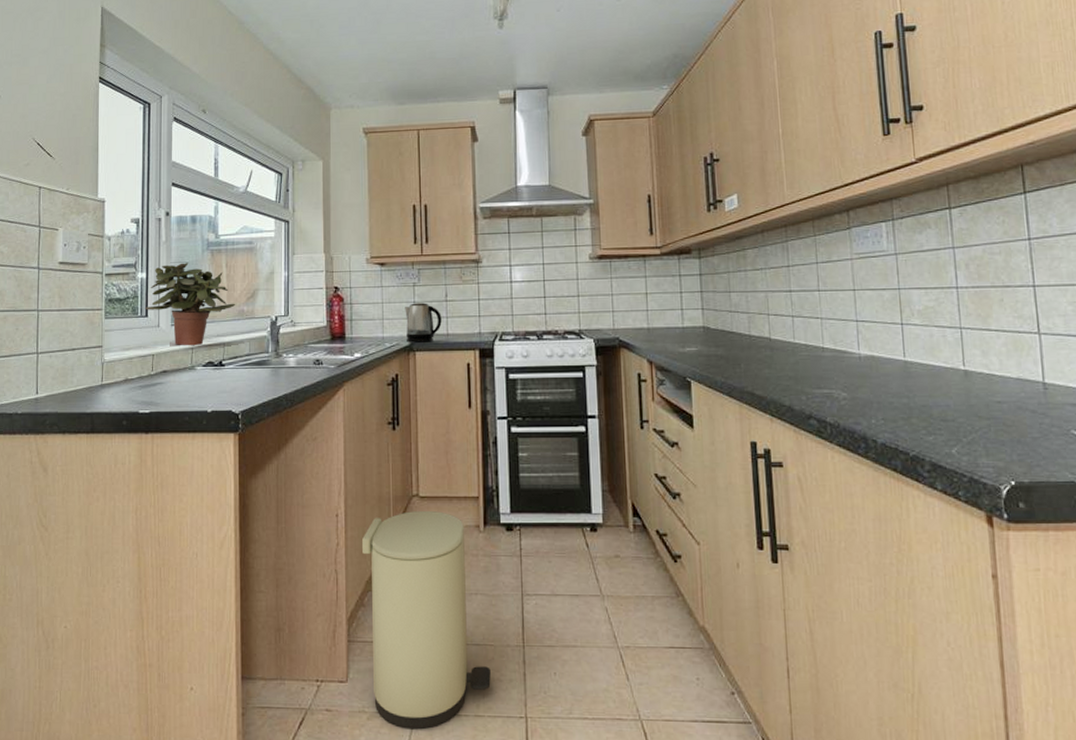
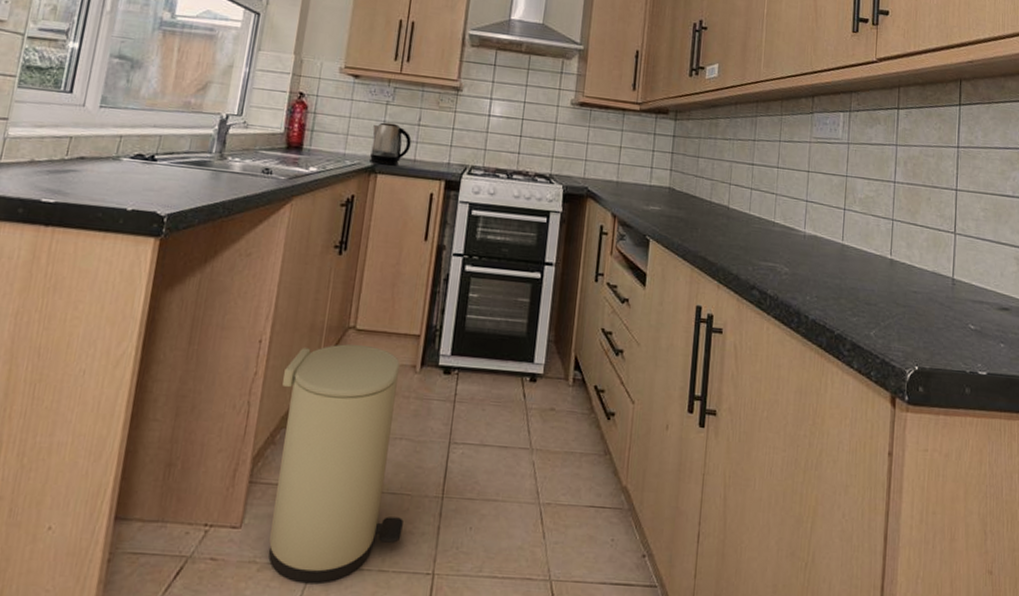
potted plant: present [144,263,236,346] -> none [70,38,183,134]

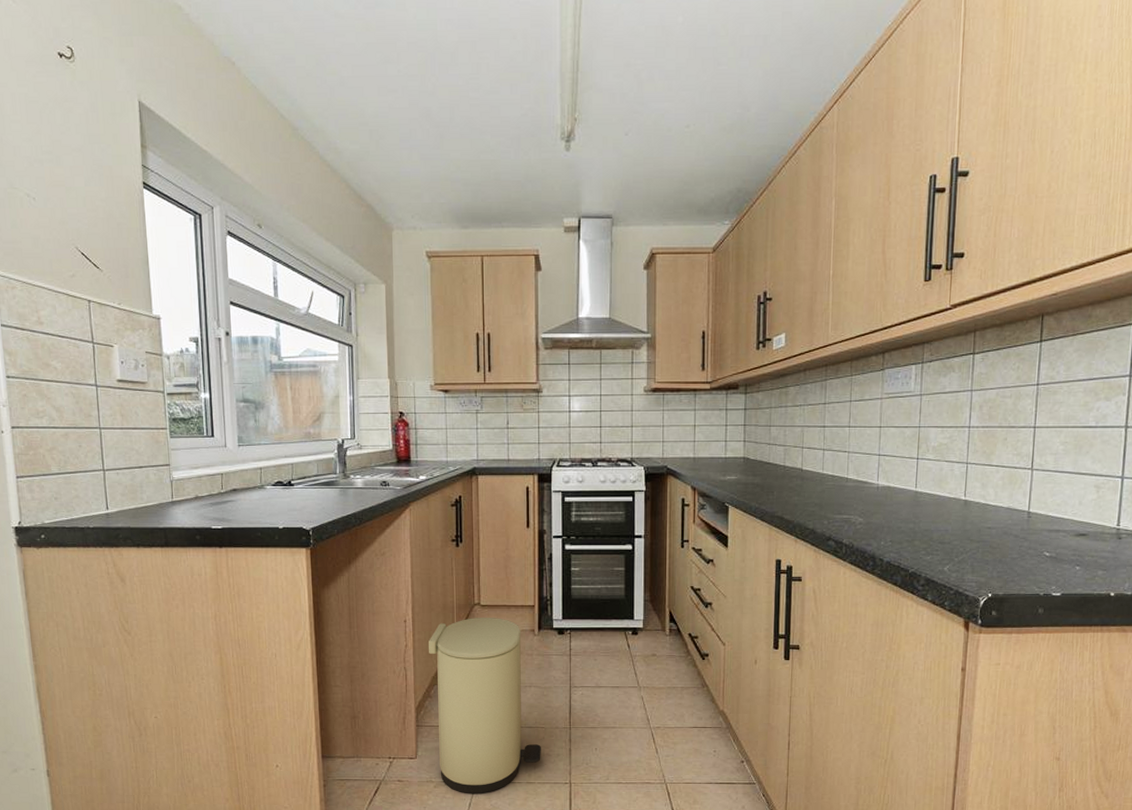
kettle: present [369,122,412,166] -> none [468,429,503,467]

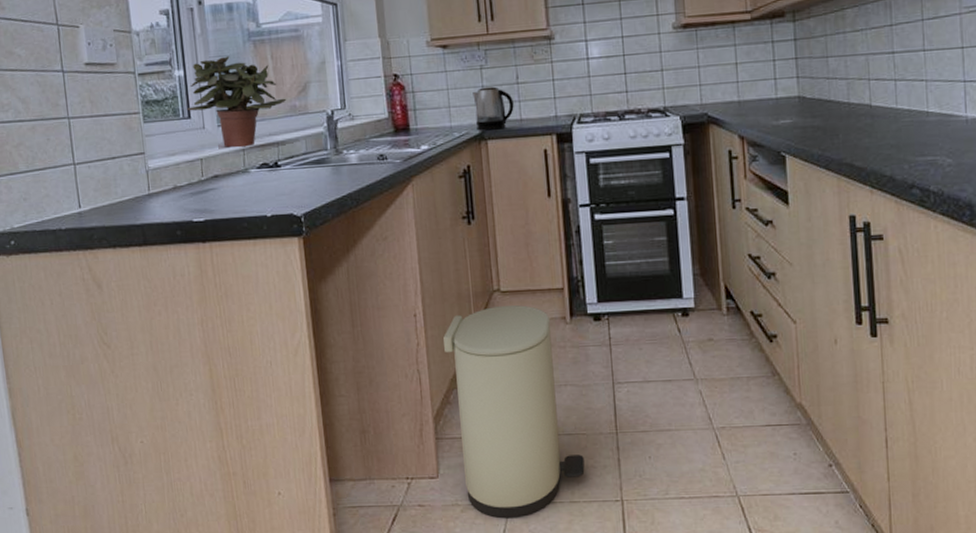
potted plant: none [210,384,302,466] -> present [186,56,287,148]
kettle: none [468,429,503,467] -> present [472,86,514,131]

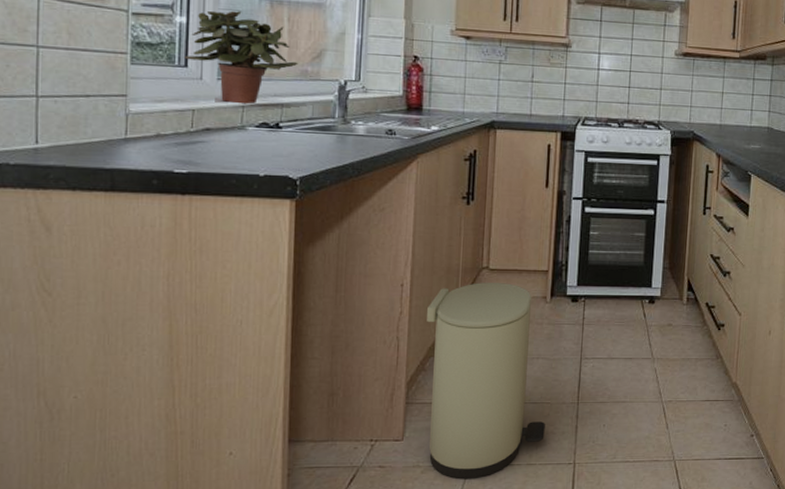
kettle: present [472,86,514,131] -> none [488,80,526,121]

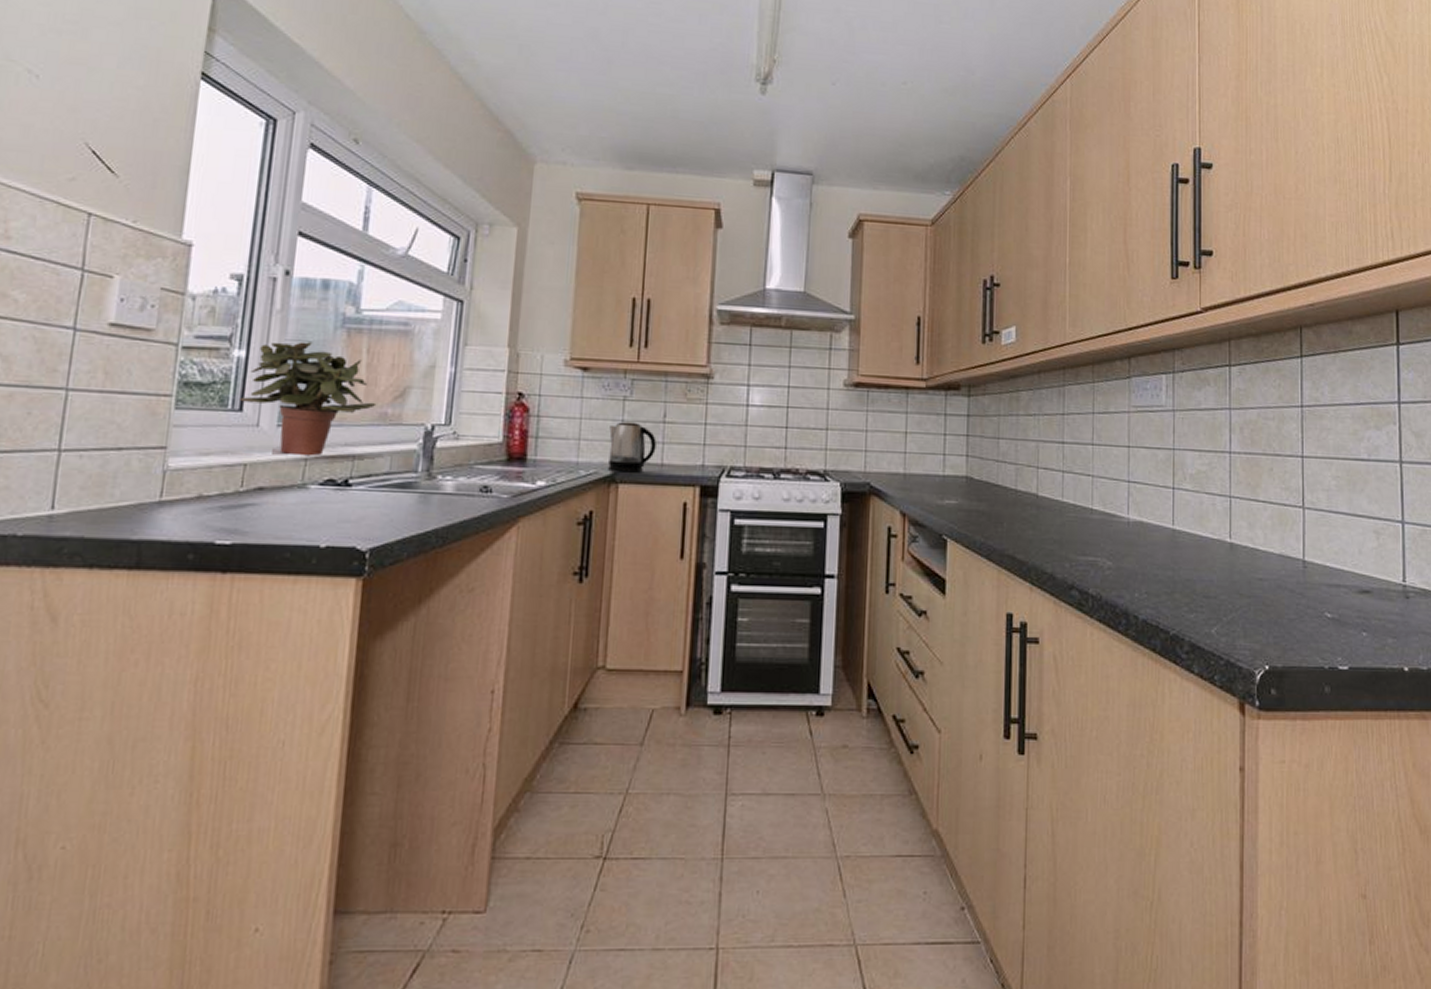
pedal bin: present [427,283,545,480] -> none [520,688,678,971]
kettle: none [488,80,526,121] -> present [608,421,657,473]

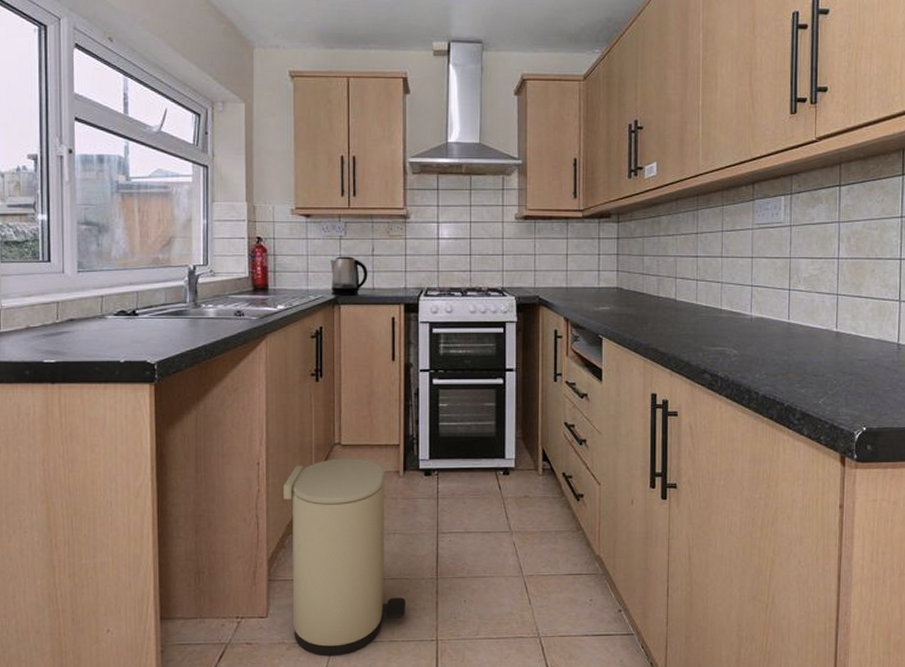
potted plant: present [238,341,377,457] -> none [46,205,150,294]
pedal bin: none [520,688,678,971] -> present [284,458,405,656]

